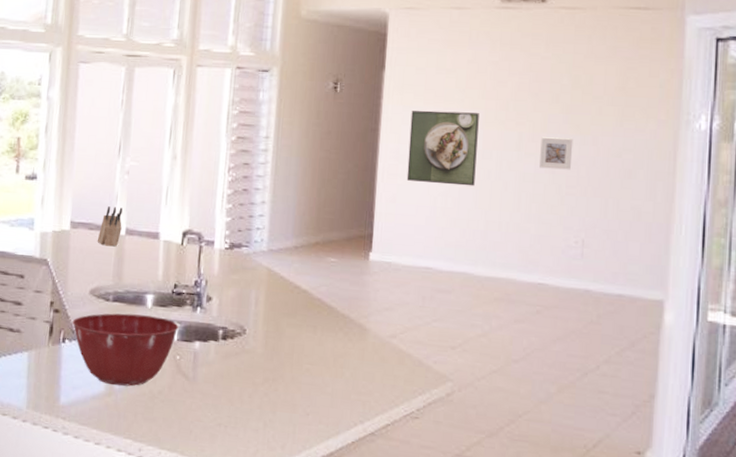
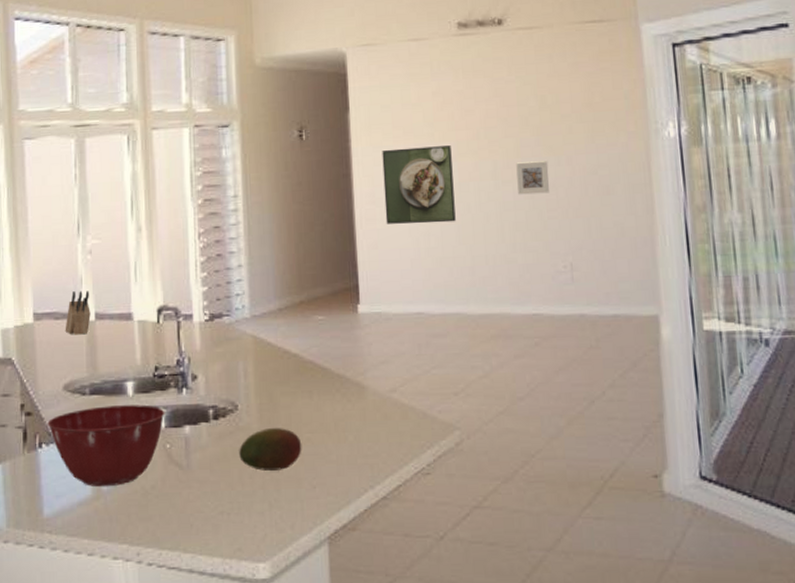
fruit: none [242,354,301,395] -> present [239,427,302,471]

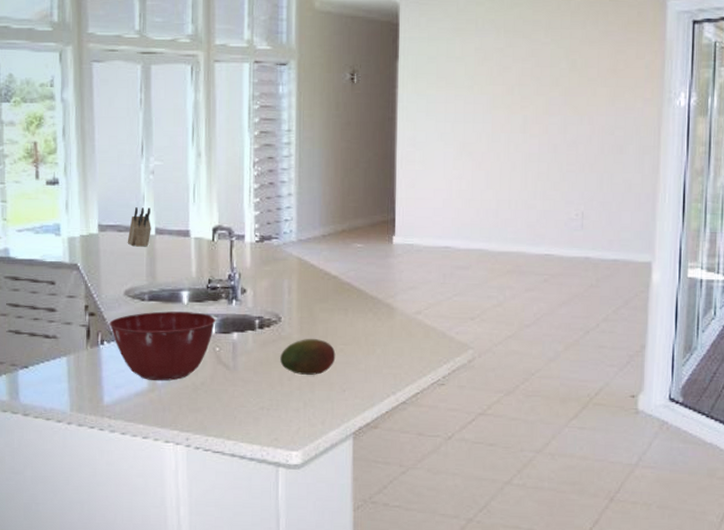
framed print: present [382,145,456,224] -> none [424,98,488,168]
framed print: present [516,161,550,195] -> none [543,119,572,149]

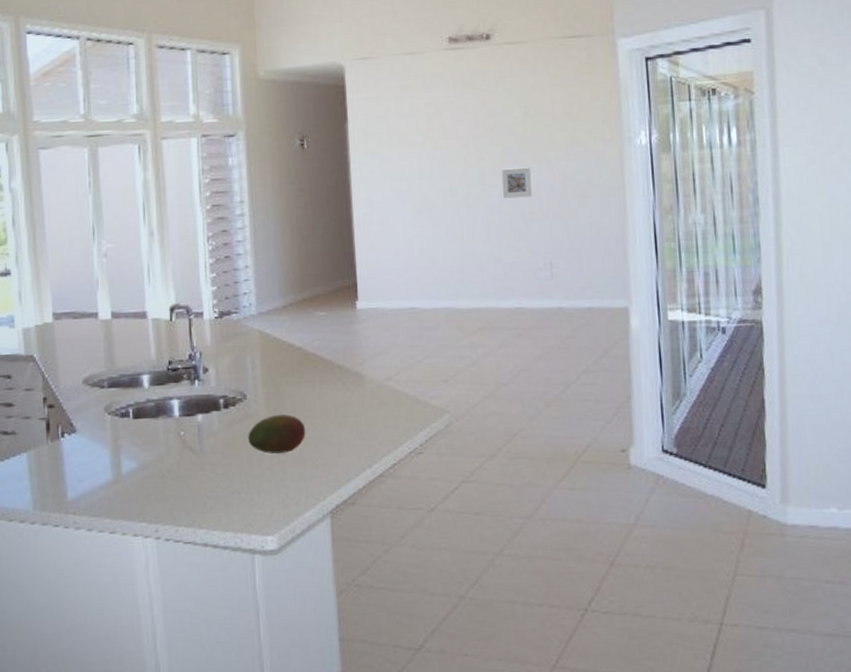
mixing bowl: present [109,311,216,381] -> none [69,396,179,472]
knife block: present [127,207,151,247] -> none [83,291,107,333]
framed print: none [543,119,572,149] -> present [502,167,532,199]

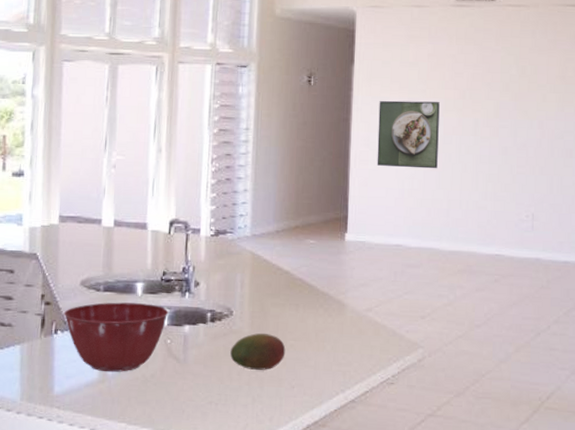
mixing bowl: none [69,396,179,472] -> present [64,302,169,373]
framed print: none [378,153,446,227] -> present [377,100,440,169]
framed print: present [502,167,532,199] -> none [494,122,522,152]

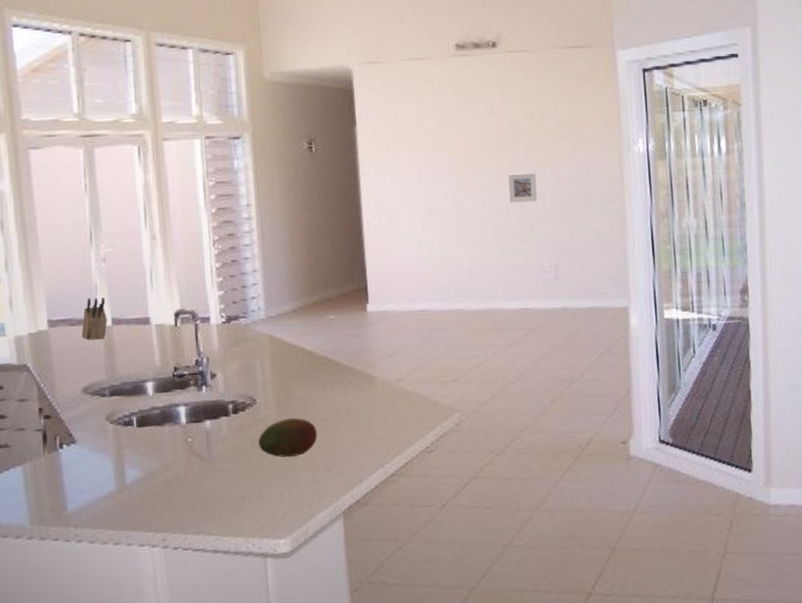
mixing bowl: present [64,302,169,373] -> none [67,403,186,482]
knife block: none [86,200,110,239] -> present [81,297,108,340]
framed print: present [377,100,440,169] -> none [387,158,455,230]
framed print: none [494,122,522,152] -> present [508,172,538,203]

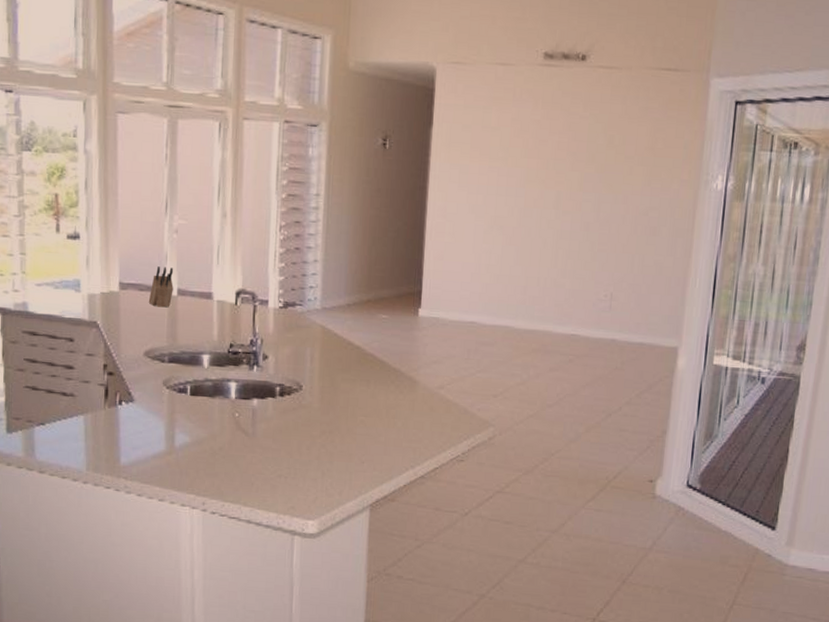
fruit: present [258,417,318,458] -> none [300,408,356,446]
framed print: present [508,172,538,203] -> none [575,195,606,228]

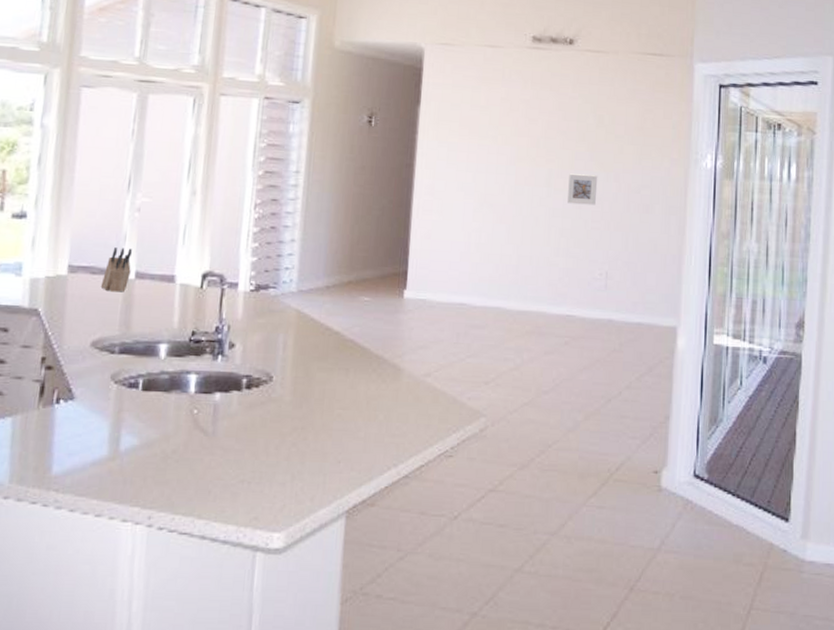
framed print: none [575,195,606,228] -> present [567,173,598,206]

